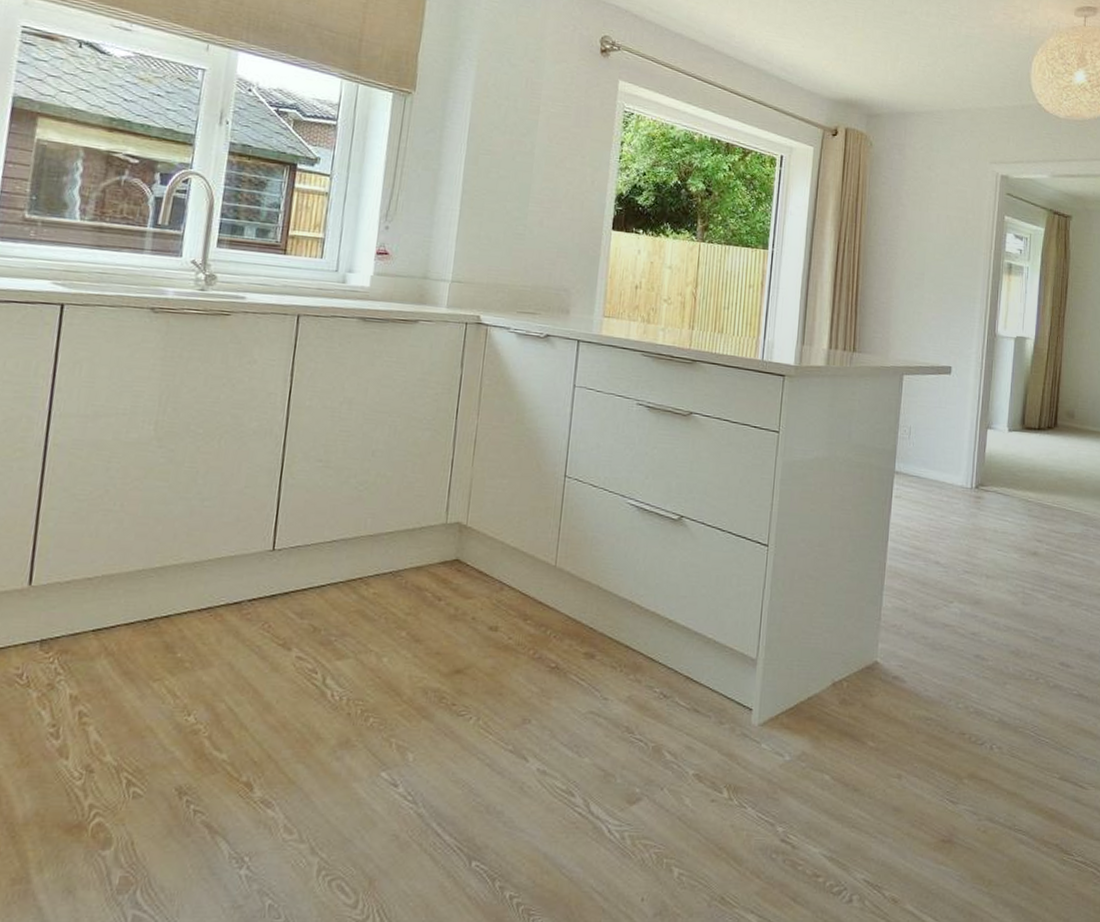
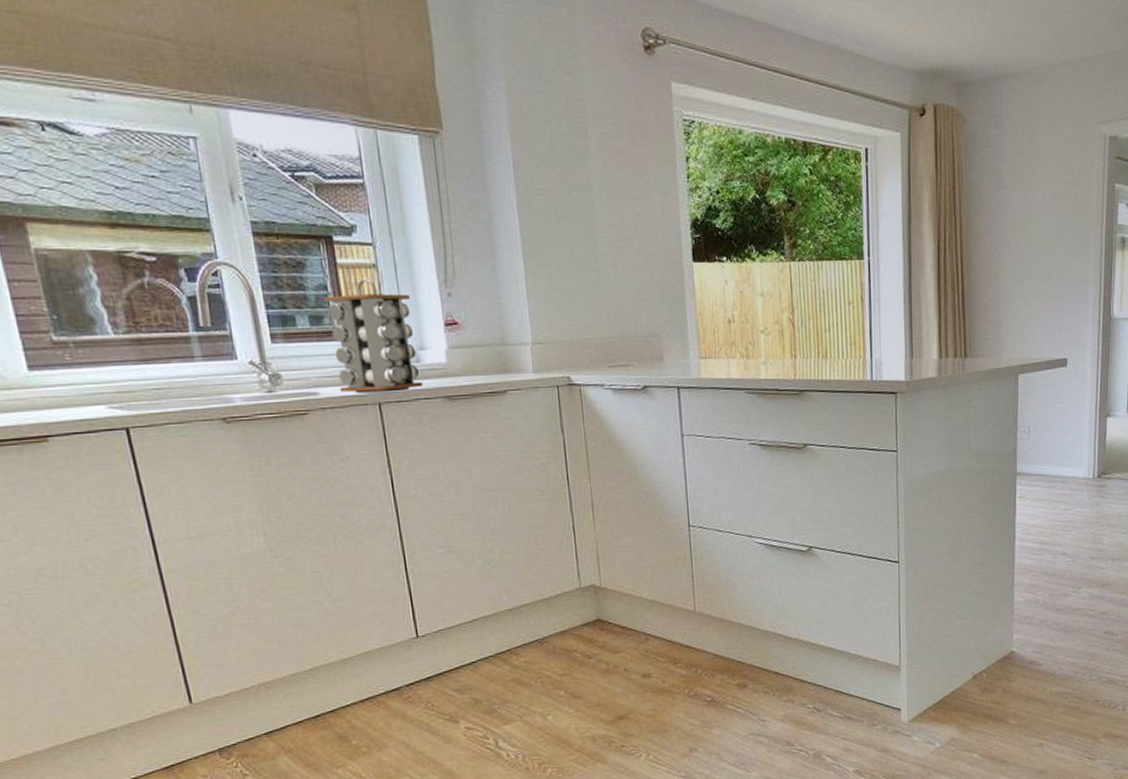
spice rack: none [265,203,351,307] -> present [324,278,423,394]

